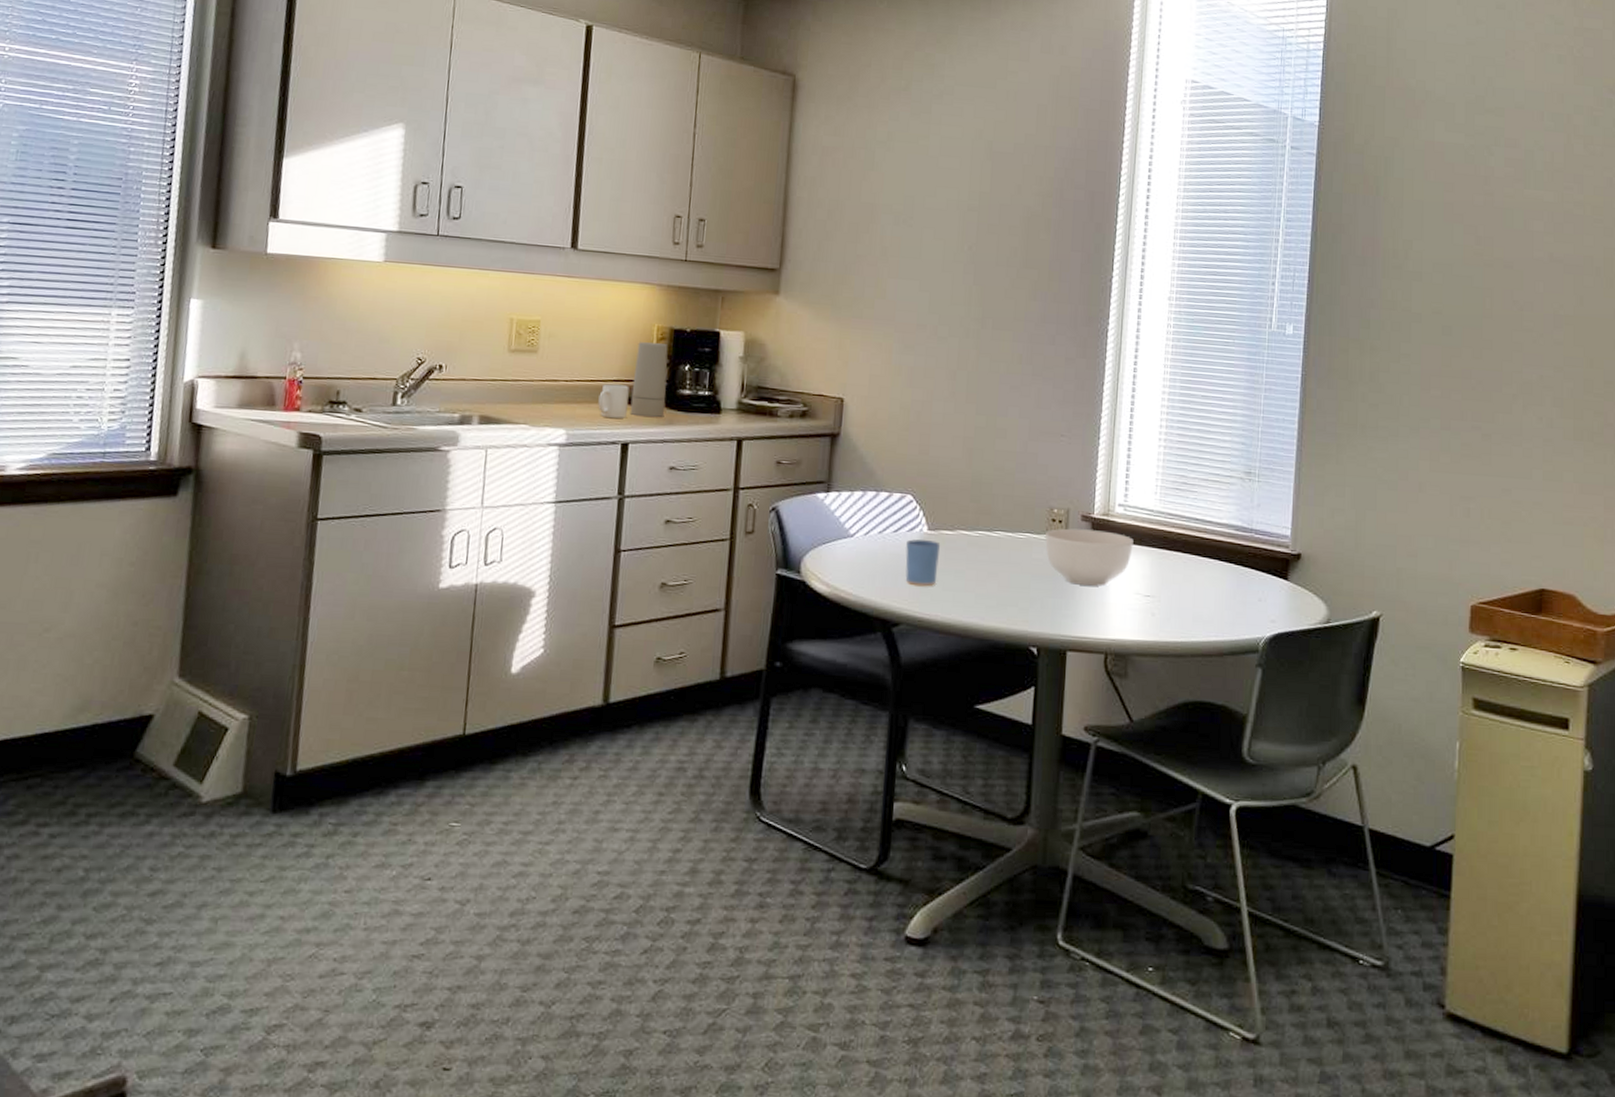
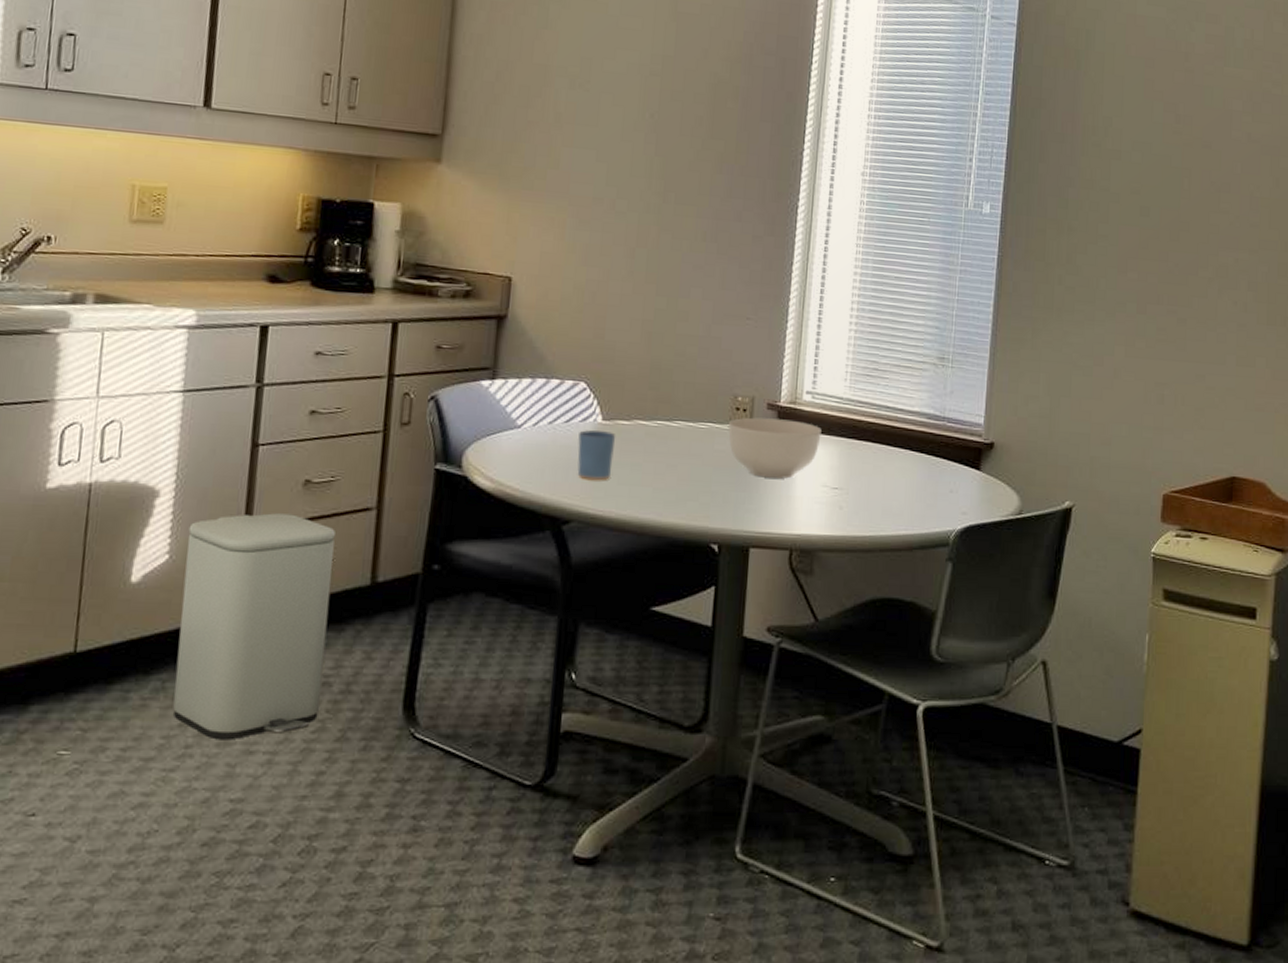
pedal bin: none [548,612,689,817] -> present [173,513,337,739]
mug: present [598,383,629,419] -> none [233,259,270,298]
canister: present [630,342,668,418] -> none [270,213,315,298]

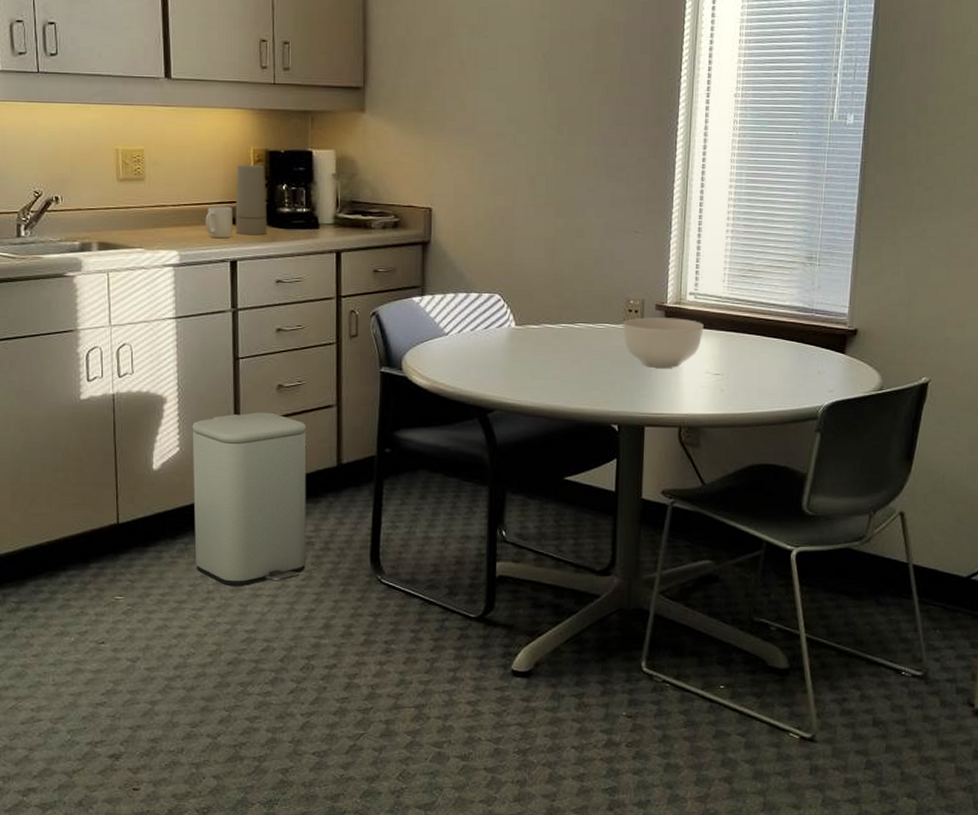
mug: none [233,259,270,298] -> present [205,206,233,238]
canister: none [270,213,315,298] -> present [235,165,268,236]
mug: present [577,430,616,480] -> none [496,334,528,375]

